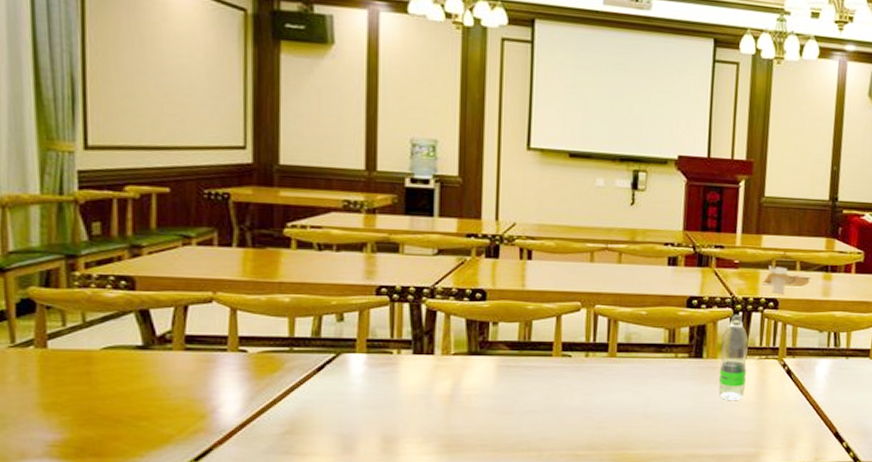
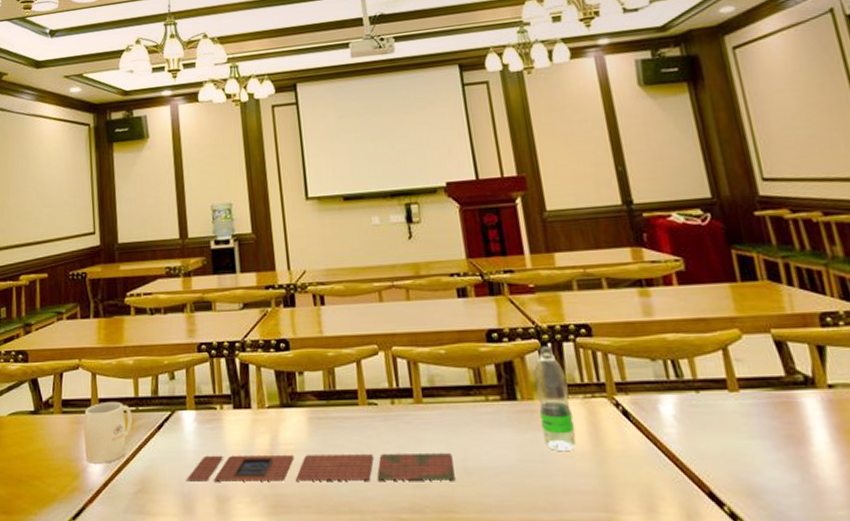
mug: none [216,340,285,404] -> present [83,401,133,464]
papers: none [347,398,635,423] -> present [185,452,455,482]
papers: present [763,265,811,294] -> none [567,286,624,318]

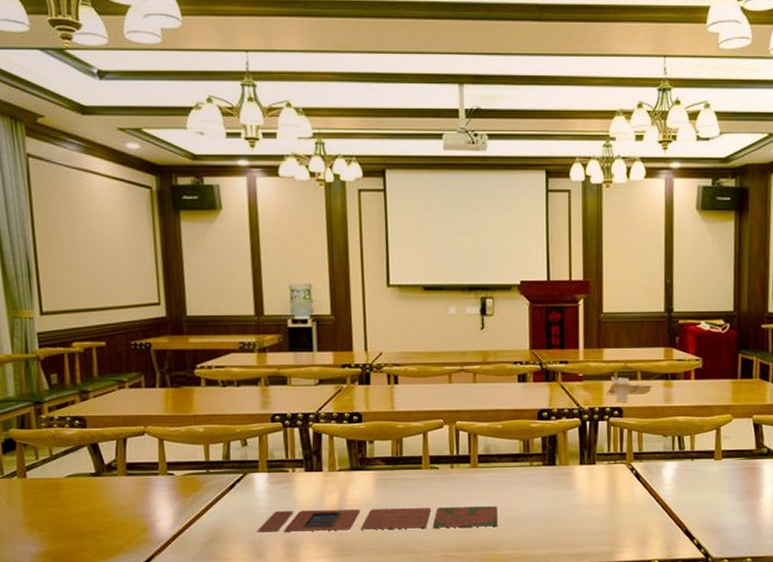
mug: present [83,401,133,464] -> none [151,464,204,519]
bottle: present [533,345,576,452] -> none [571,423,598,504]
papers: none [567,286,624,318] -> present [607,376,653,403]

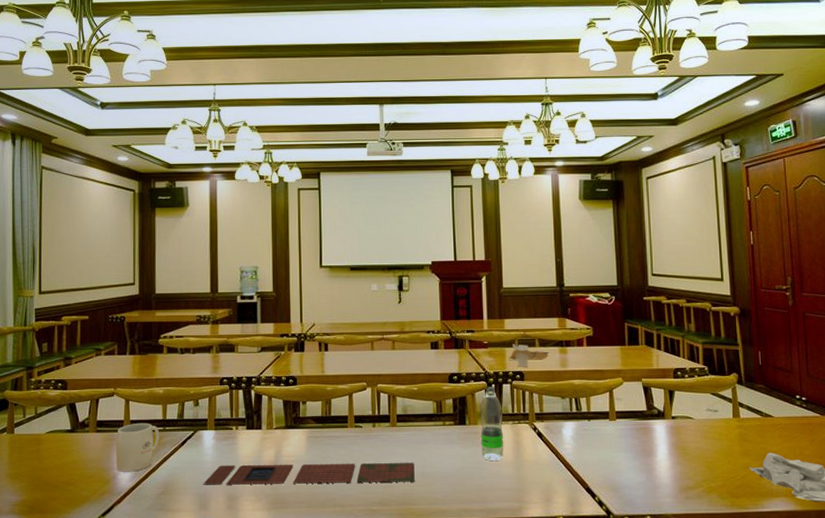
mug: none [151,464,204,519] -> present [116,422,160,472]
bottle: none [571,423,598,504] -> present [480,386,504,461]

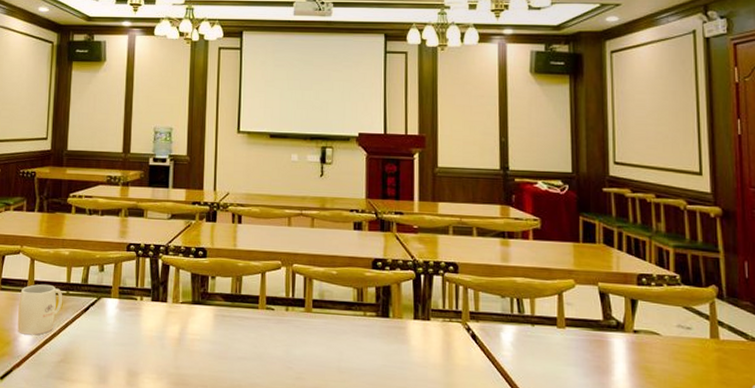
papers: present [202,462,415,485] -> none [103,337,330,376]
bottle: present [480,386,504,461] -> none [405,276,432,362]
papers: present [509,344,550,367] -> none [442,231,489,259]

